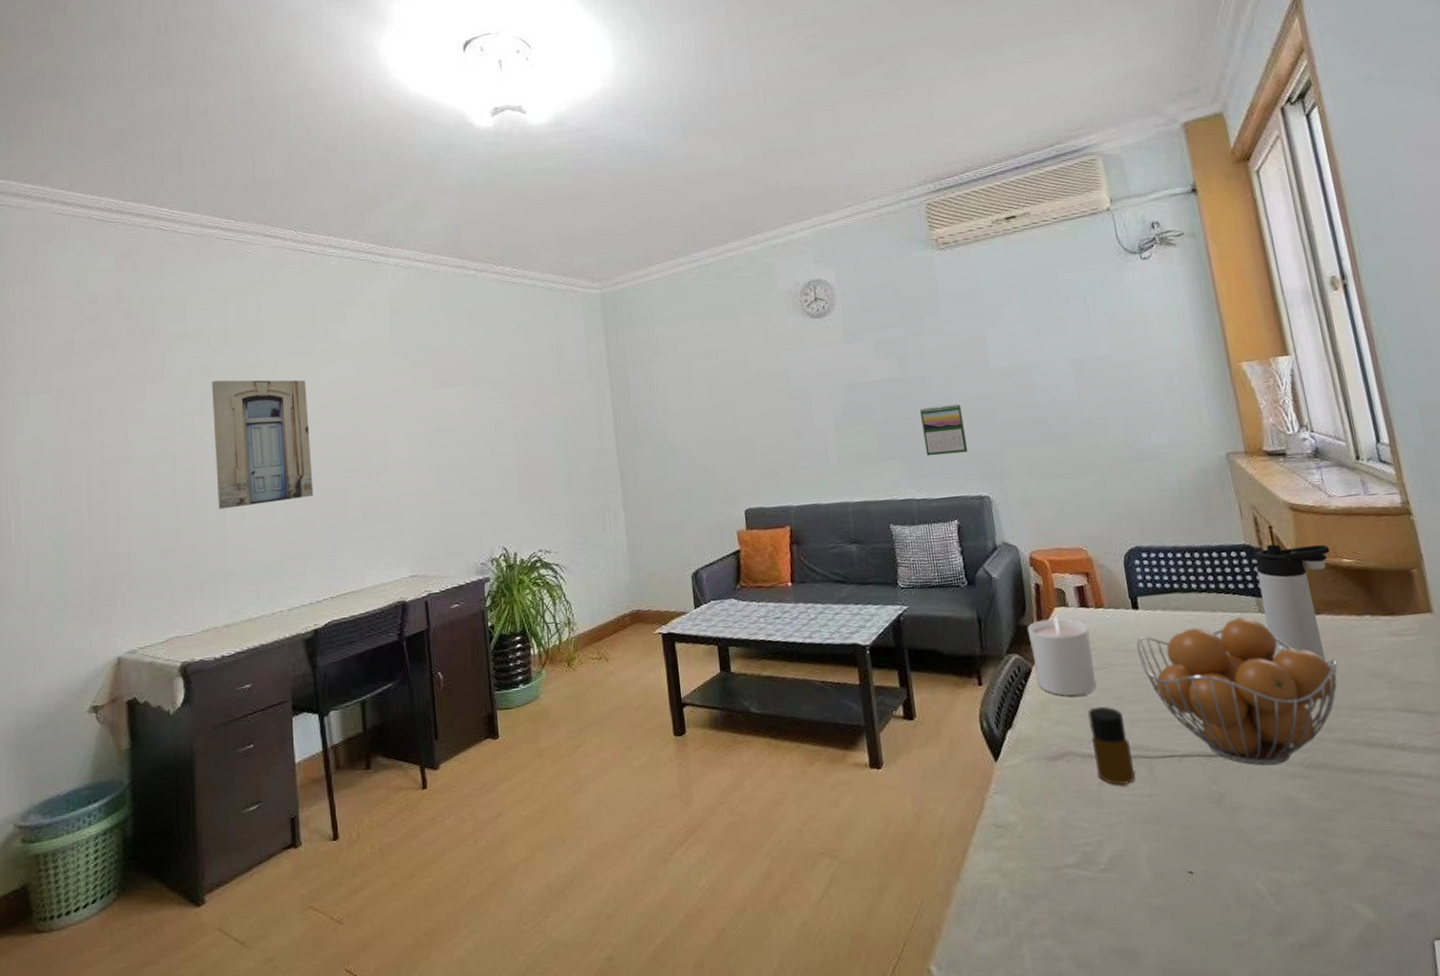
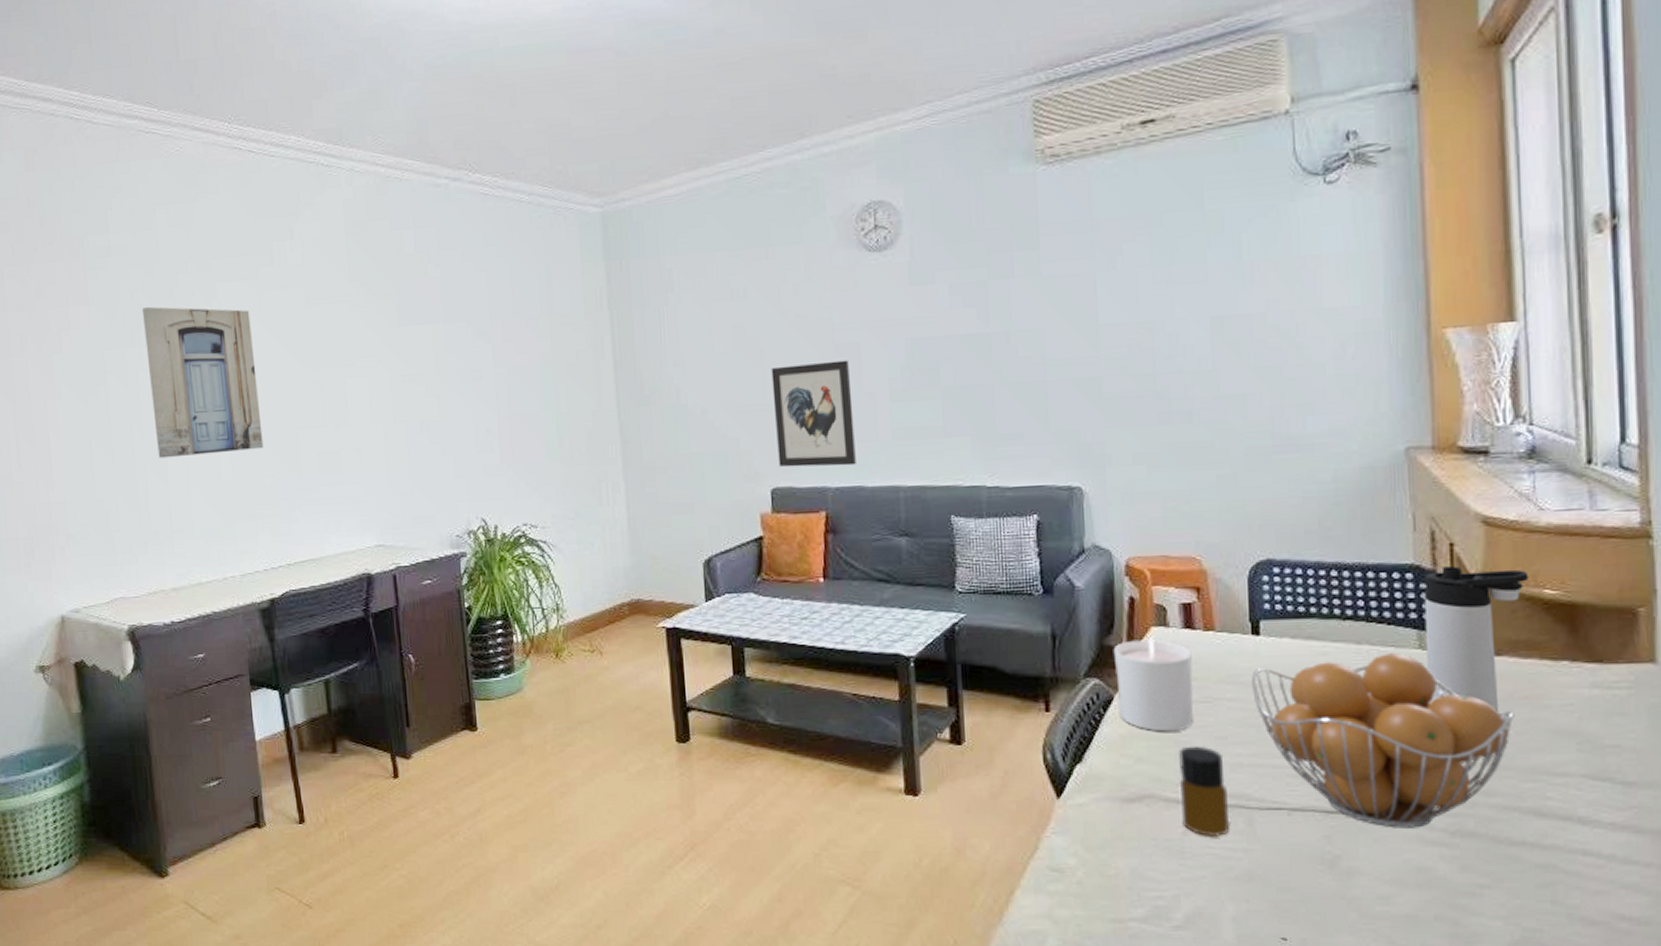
wall art: none [740,403,812,491] -> present [771,360,856,468]
calendar: present [920,403,969,456] -> none [1001,368,1060,434]

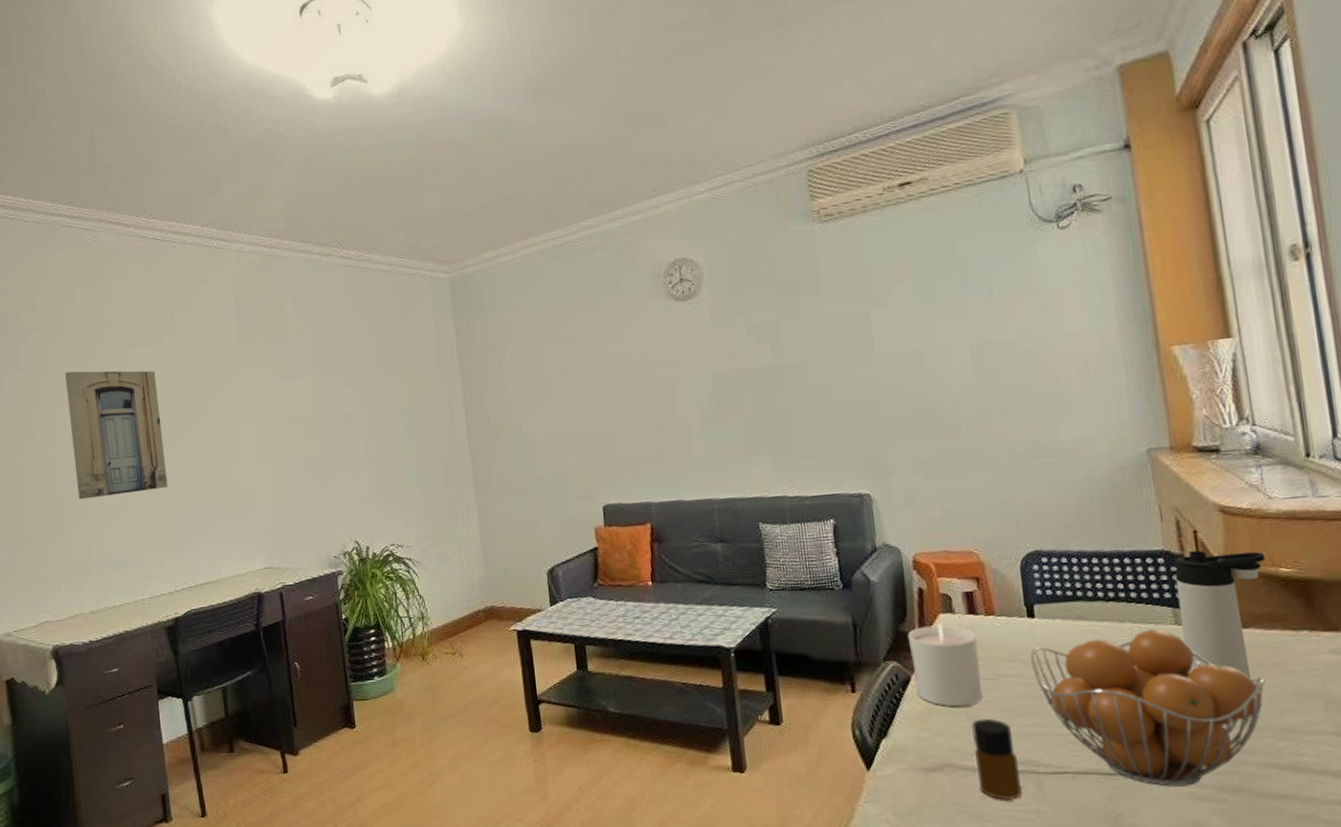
wall art: present [771,360,856,468] -> none [598,393,675,487]

